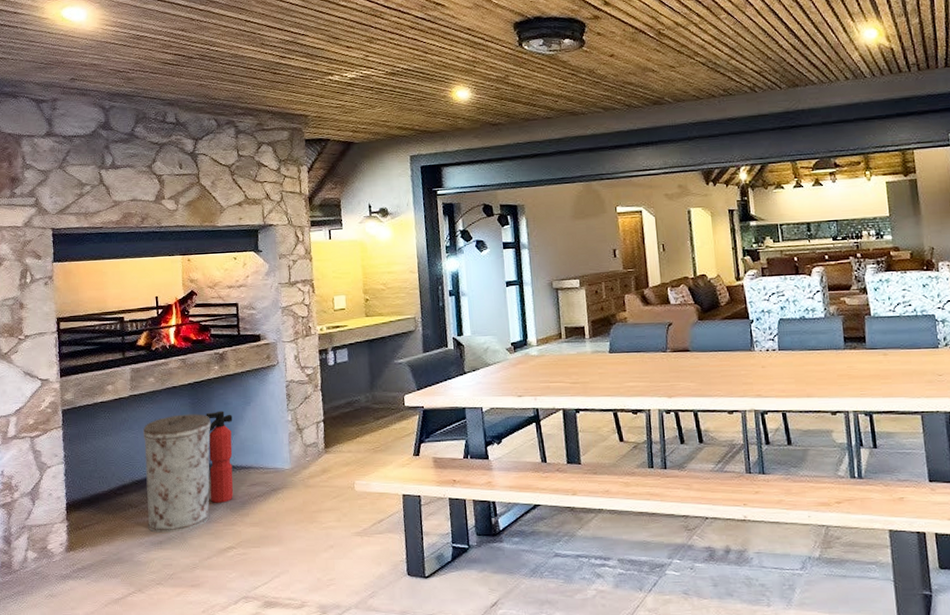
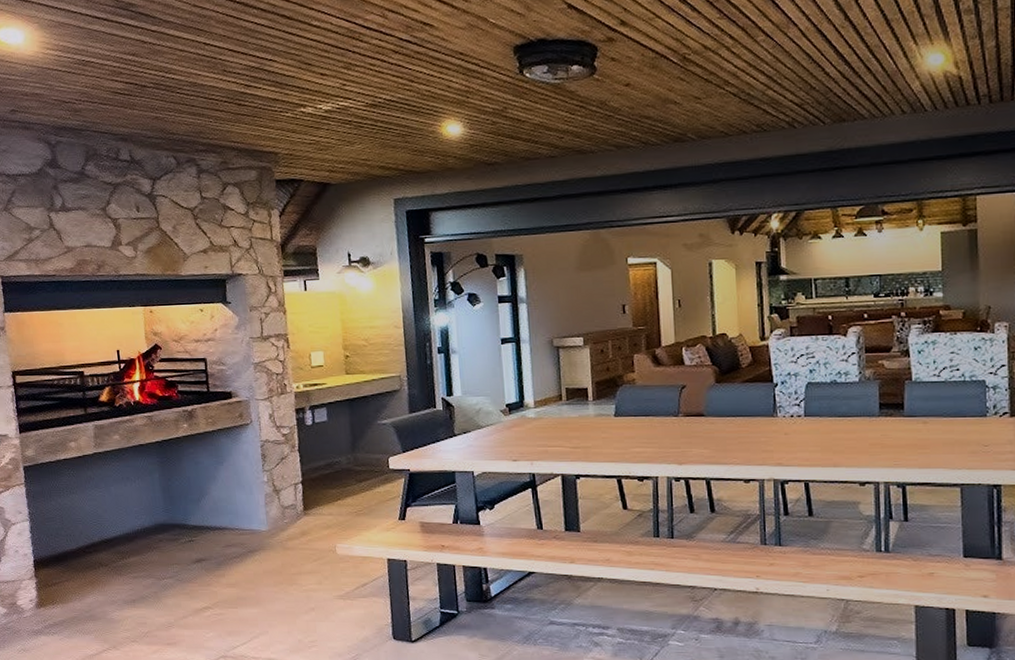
trash can: present [143,414,211,533] -> none [110,473,184,591]
fire extinguisher: present [206,411,233,503] -> none [176,470,208,563]

